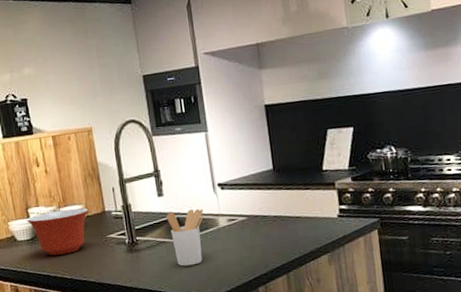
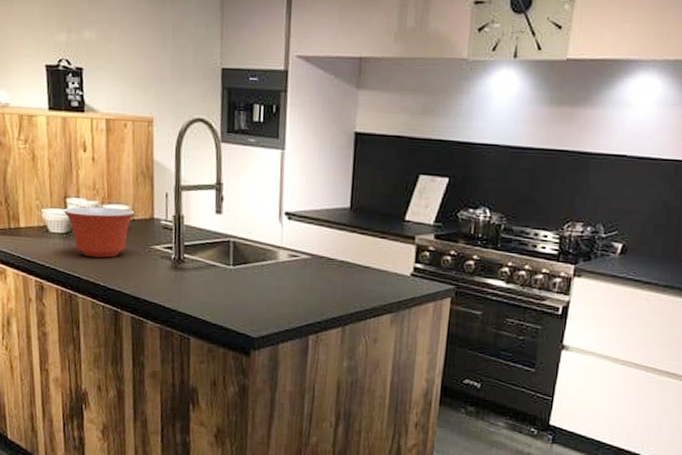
utensil holder: present [166,208,204,267] -> none [220,233,264,298]

